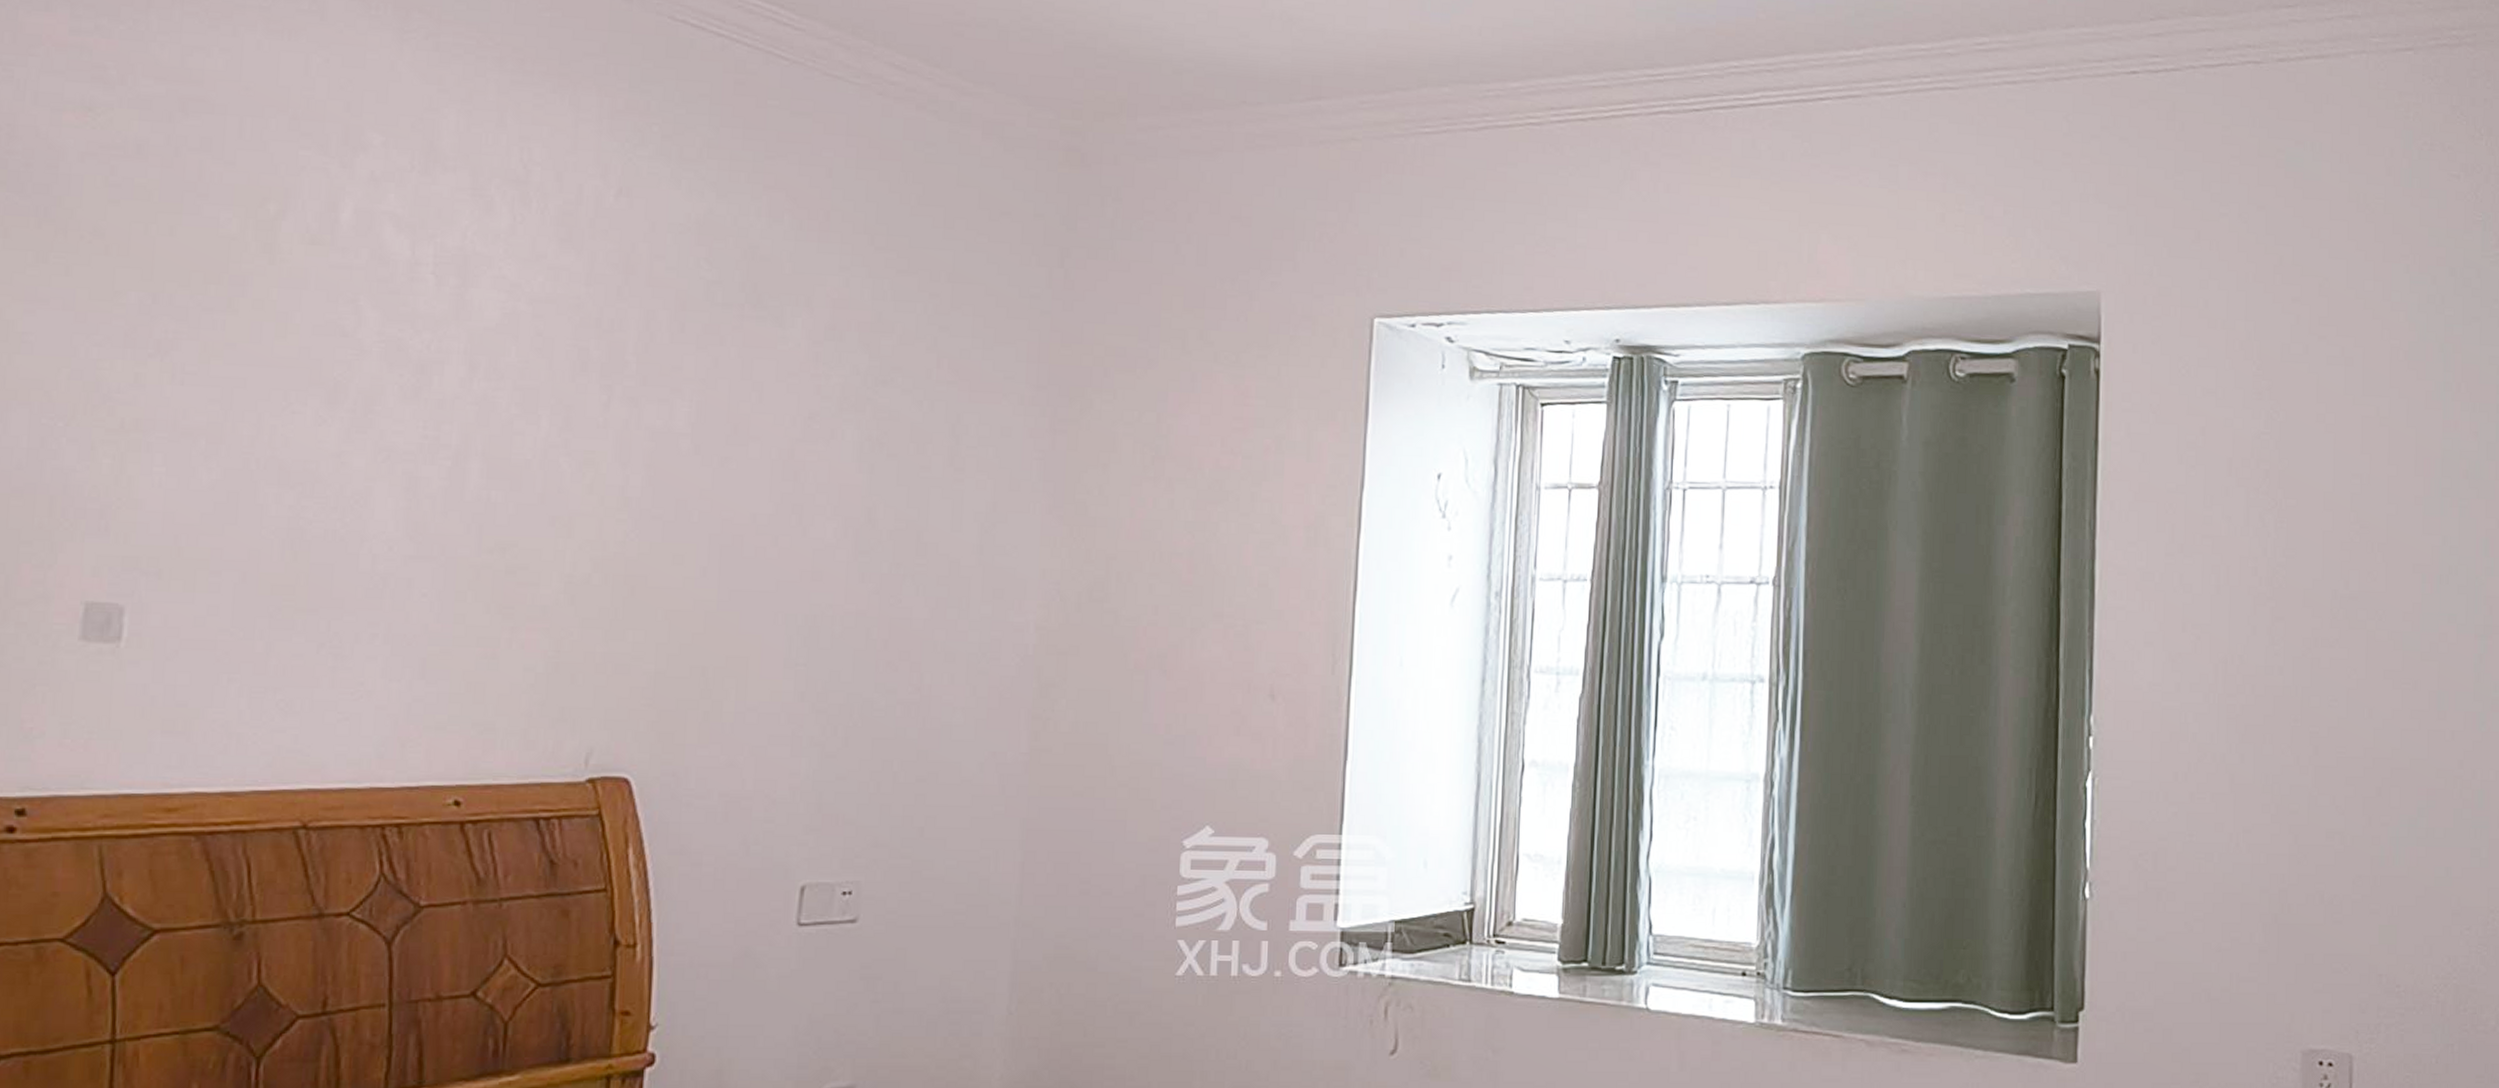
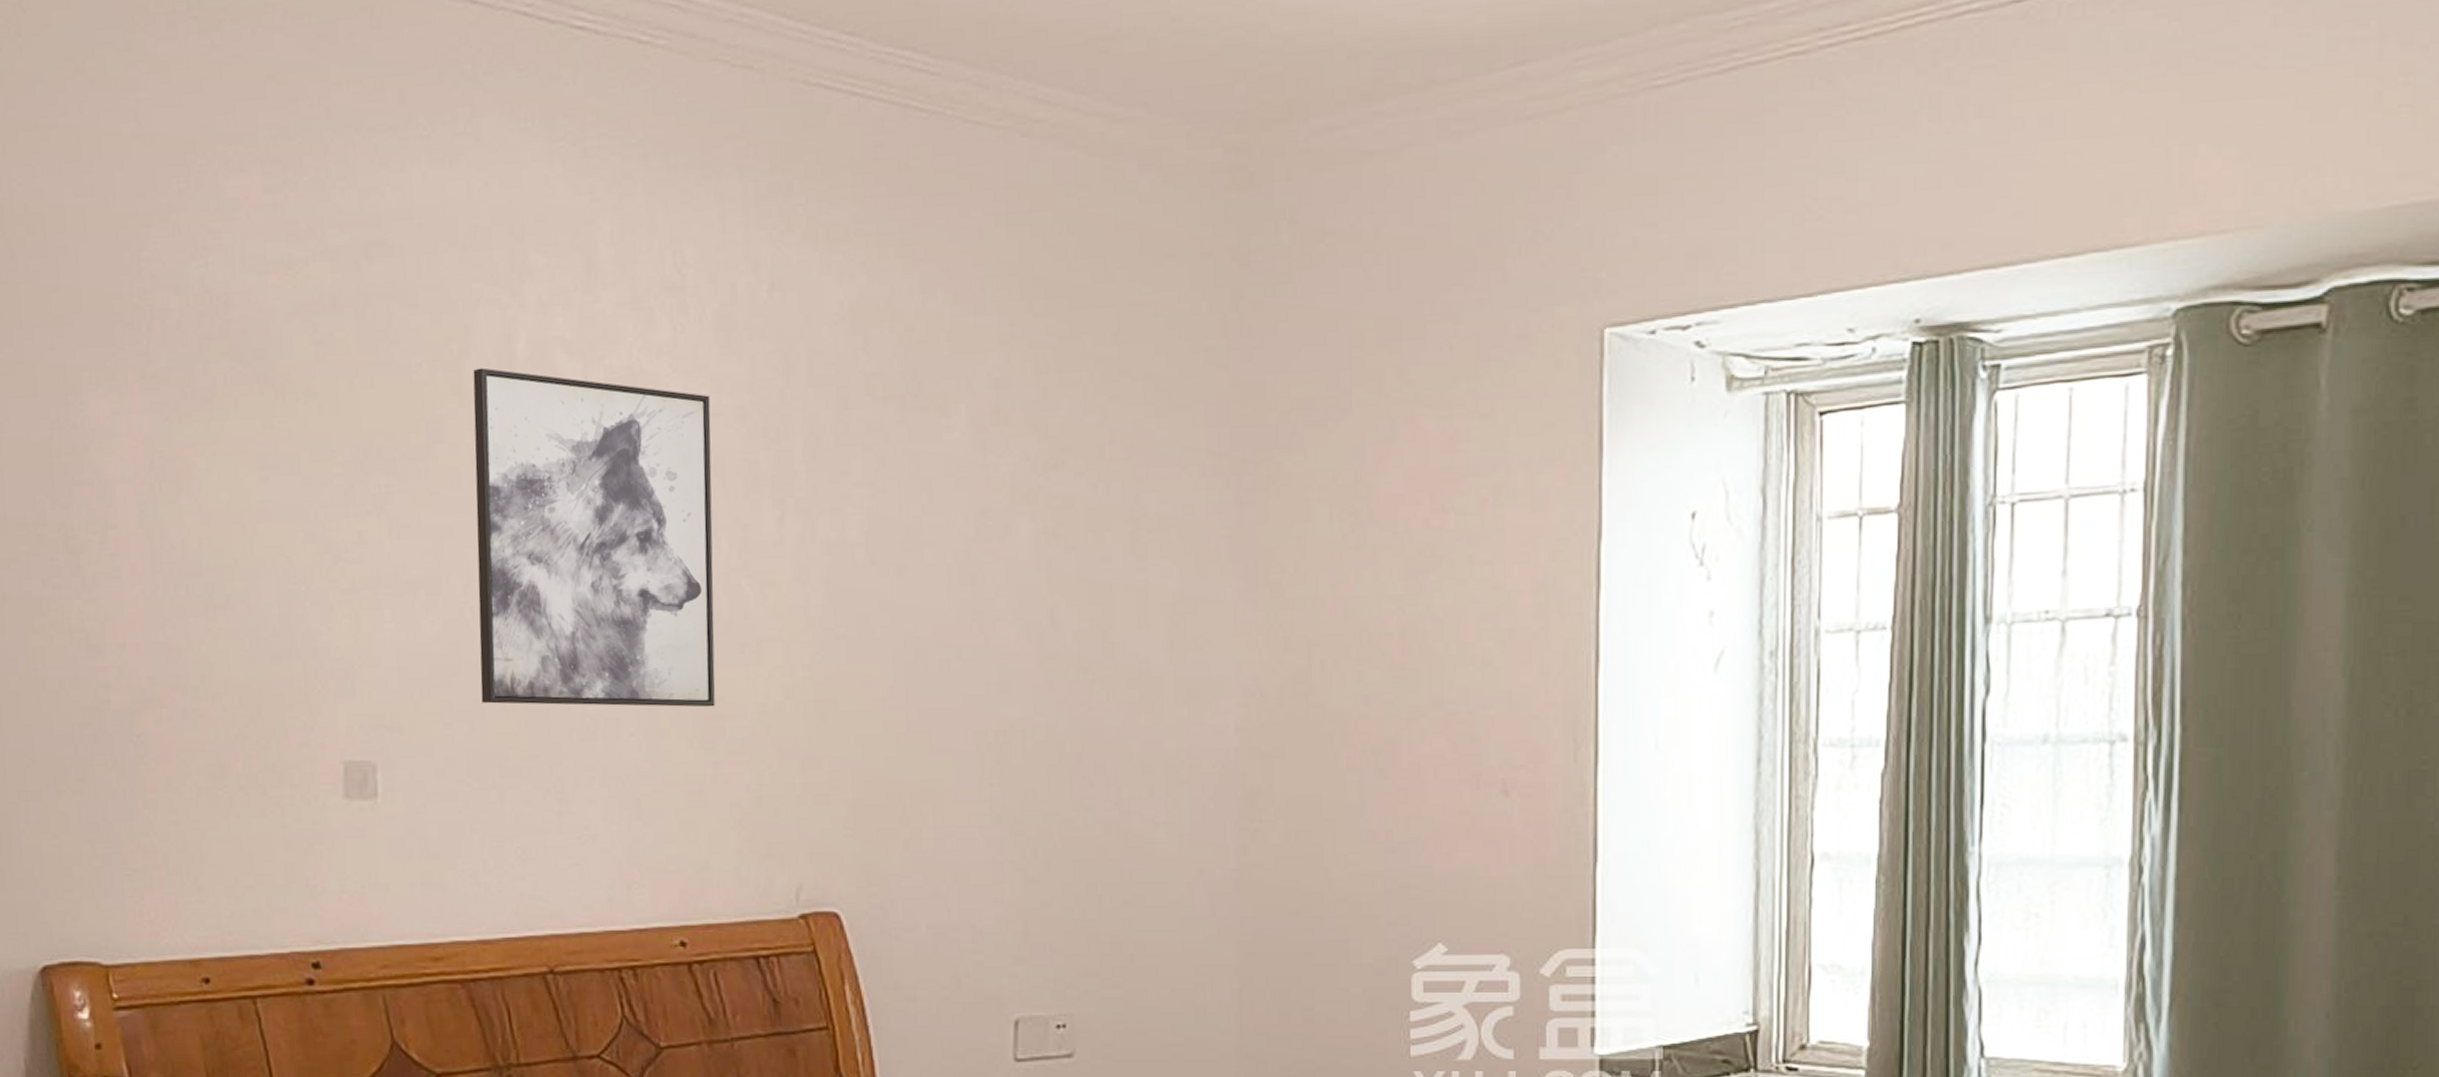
wall art: none [257,230,544,575] -> present [473,367,715,708]

